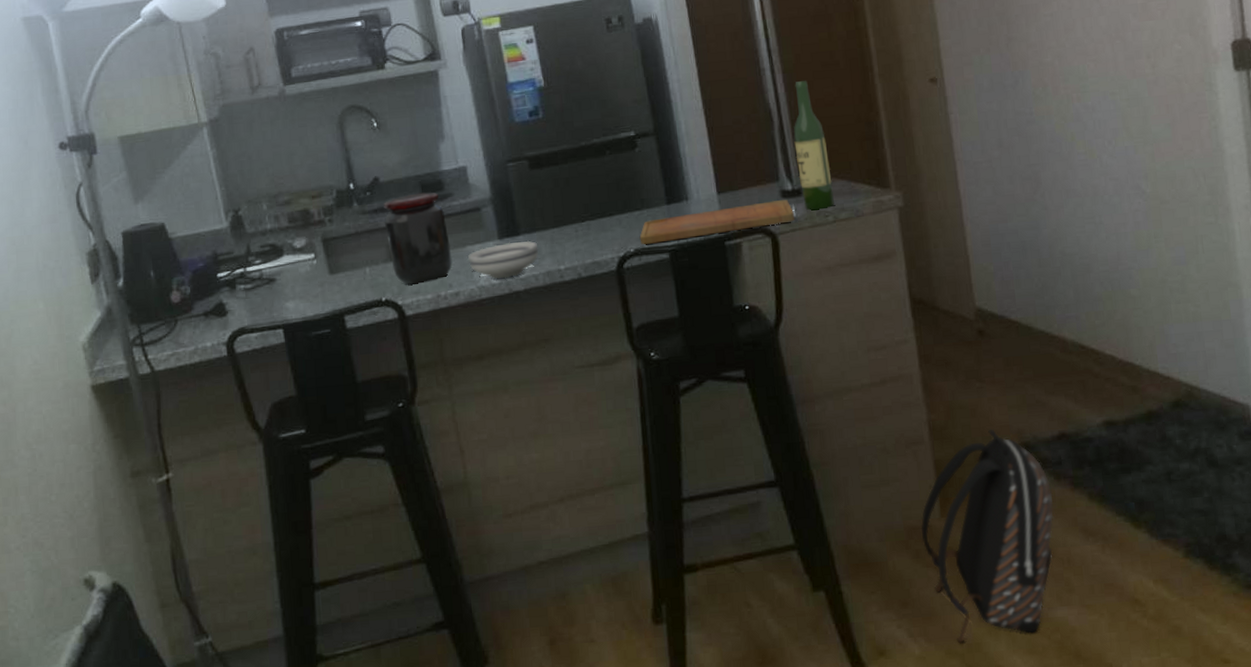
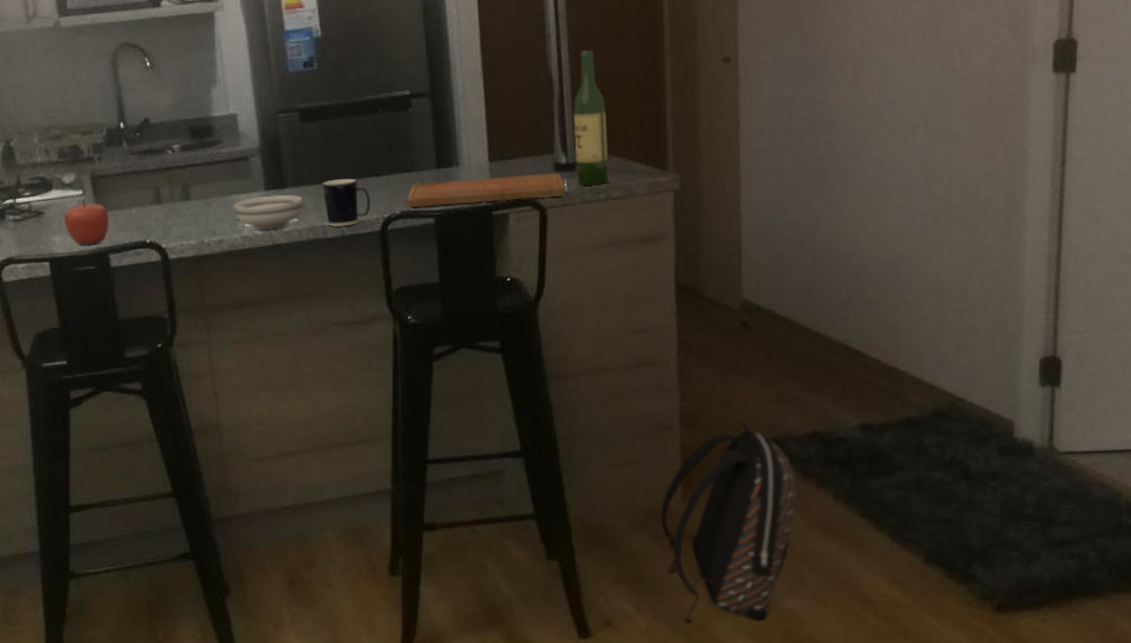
fruit: none [296,260,343,309] -> present [63,197,109,245]
jar: present [383,192,453,286] -> none [153,137,218,230]
mug: none [554,220,605,270] -> present [321,178,371,227]

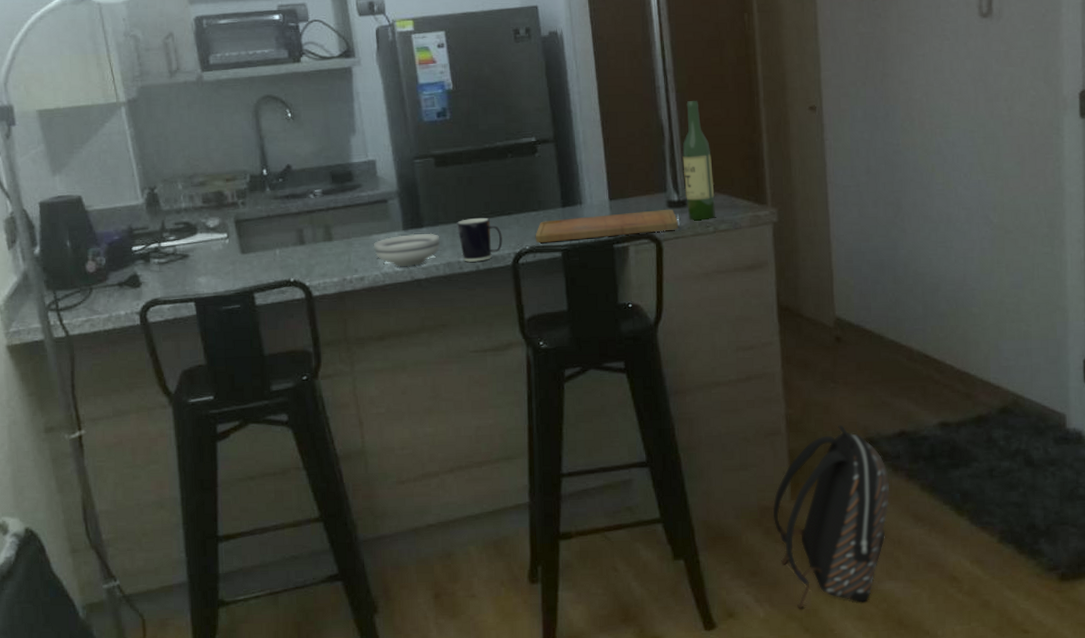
fruit: present [63,197,109,245] -> none [208,240,254,286]

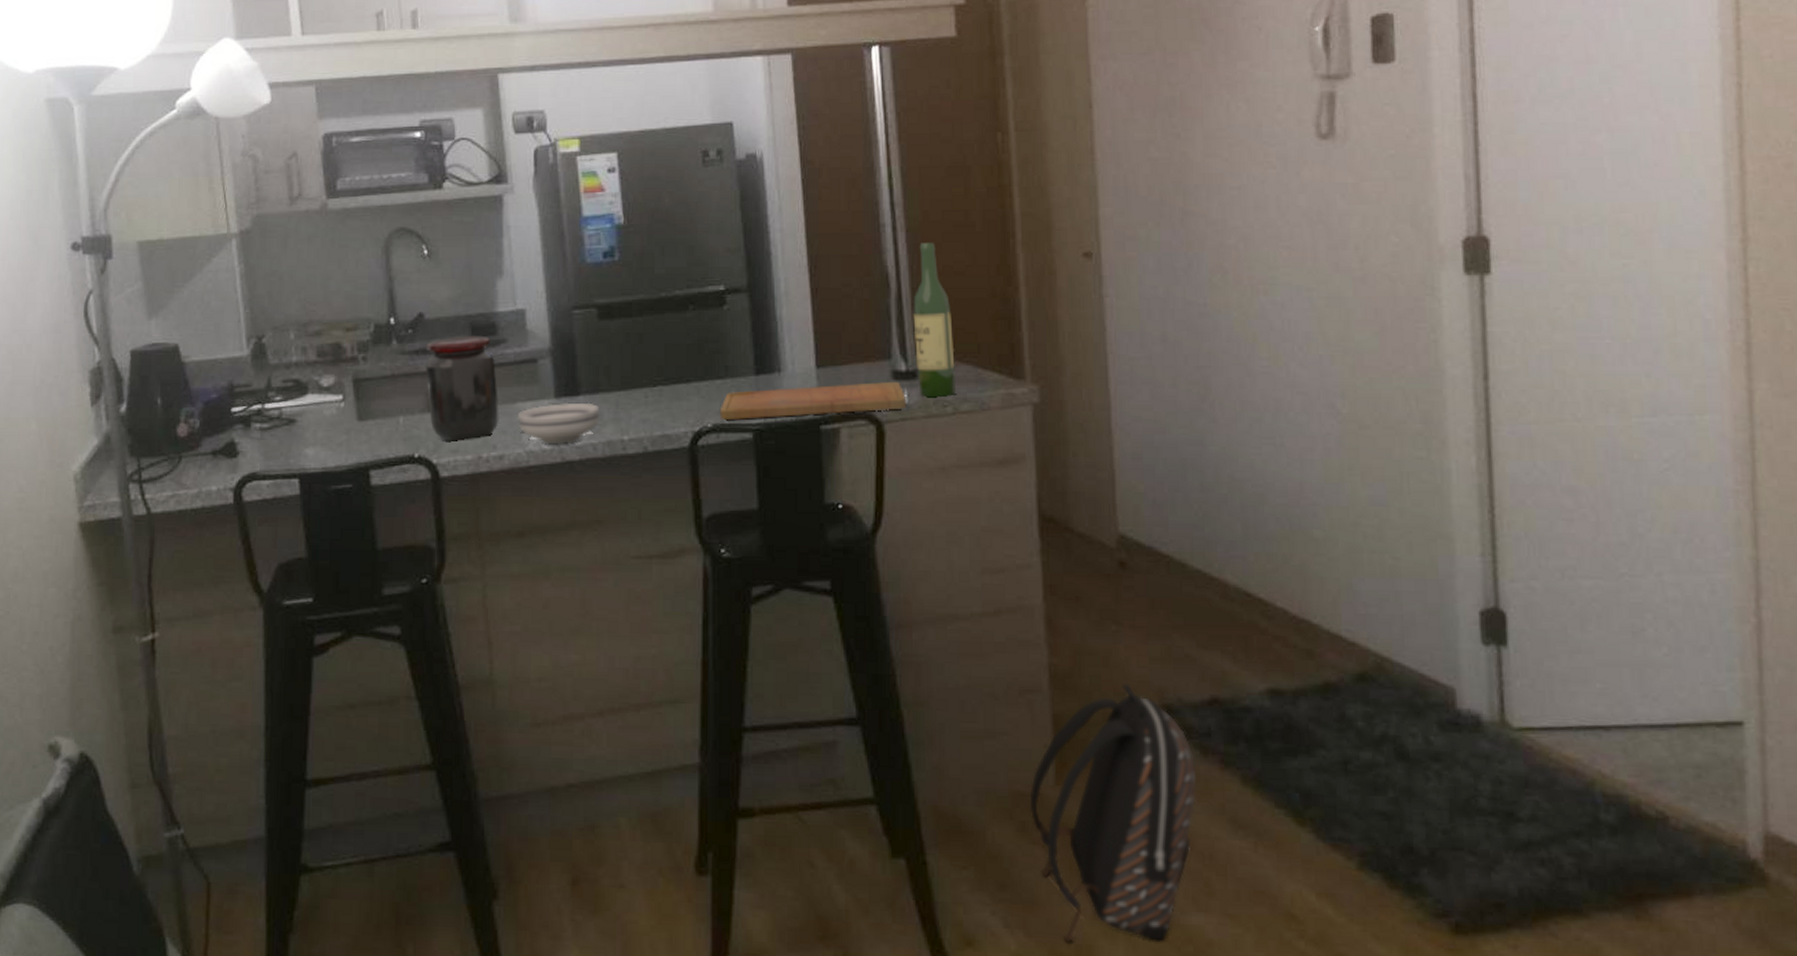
jar: none [295,182,359,269] -> present [426,335,499,443]
mug: present [456,217,503,262] -> none [621,385,678,441]

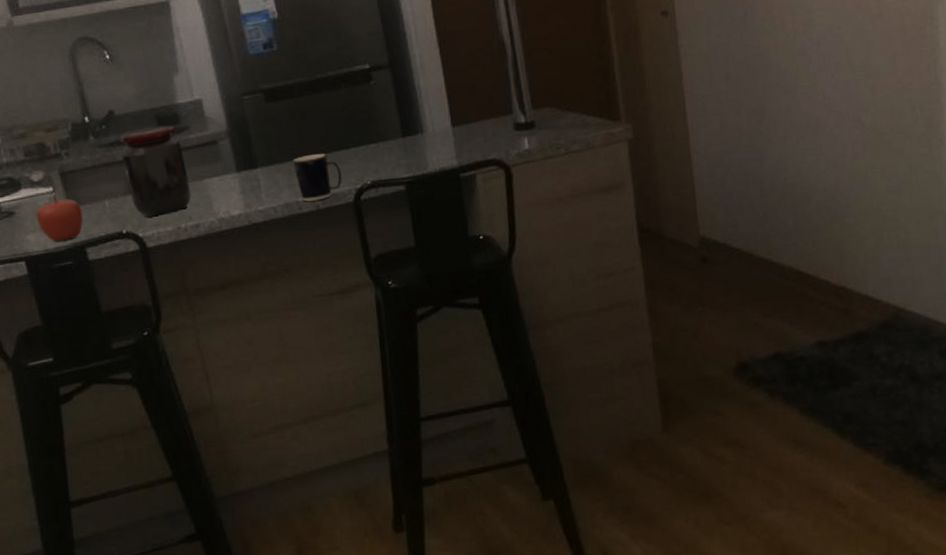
fruit: none [319,403,372,460] -> present [36,193,83,242]
bowl: present [517,402,600,445] -> none [206,173,277,211]
mug: none [621,385,678,441] -> present [292,153,342,202]
cutting board: present [719,381,907,421] -> none [376,131,528,178]
wine bottle: present [913,242,955,398] -> none [527,12,566,143]
backpack: present [1029,683,1197,942] -> none [643,349,767,543]

